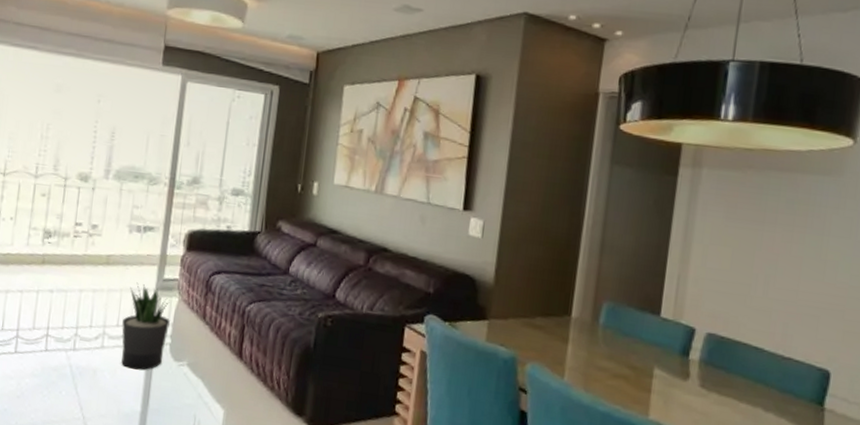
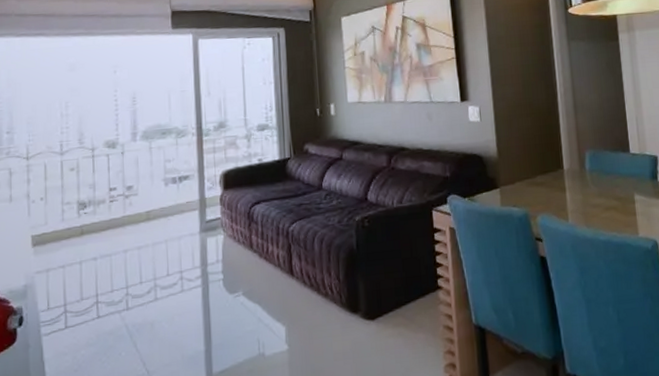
planter: present [121,282,170,370] -> none [172,230,219,313]

